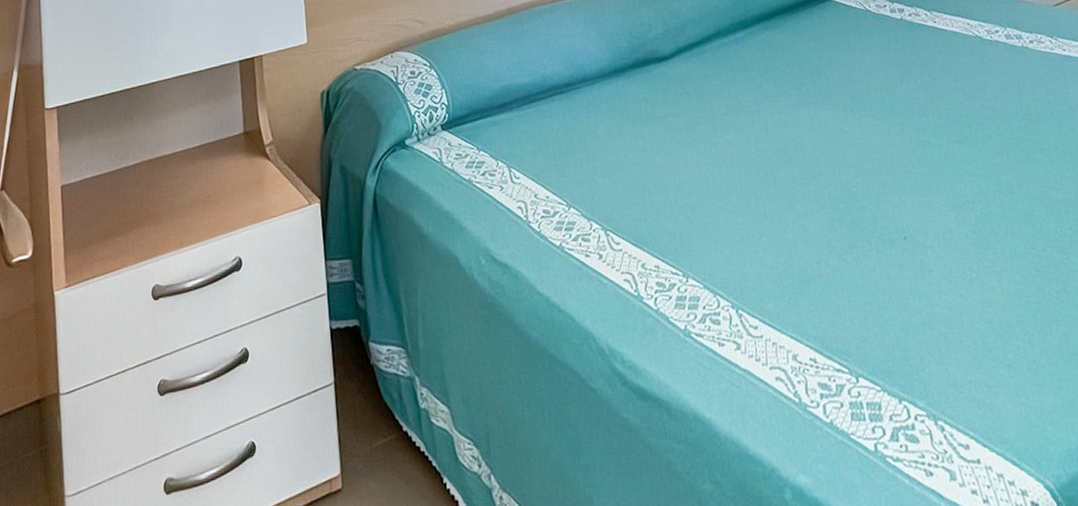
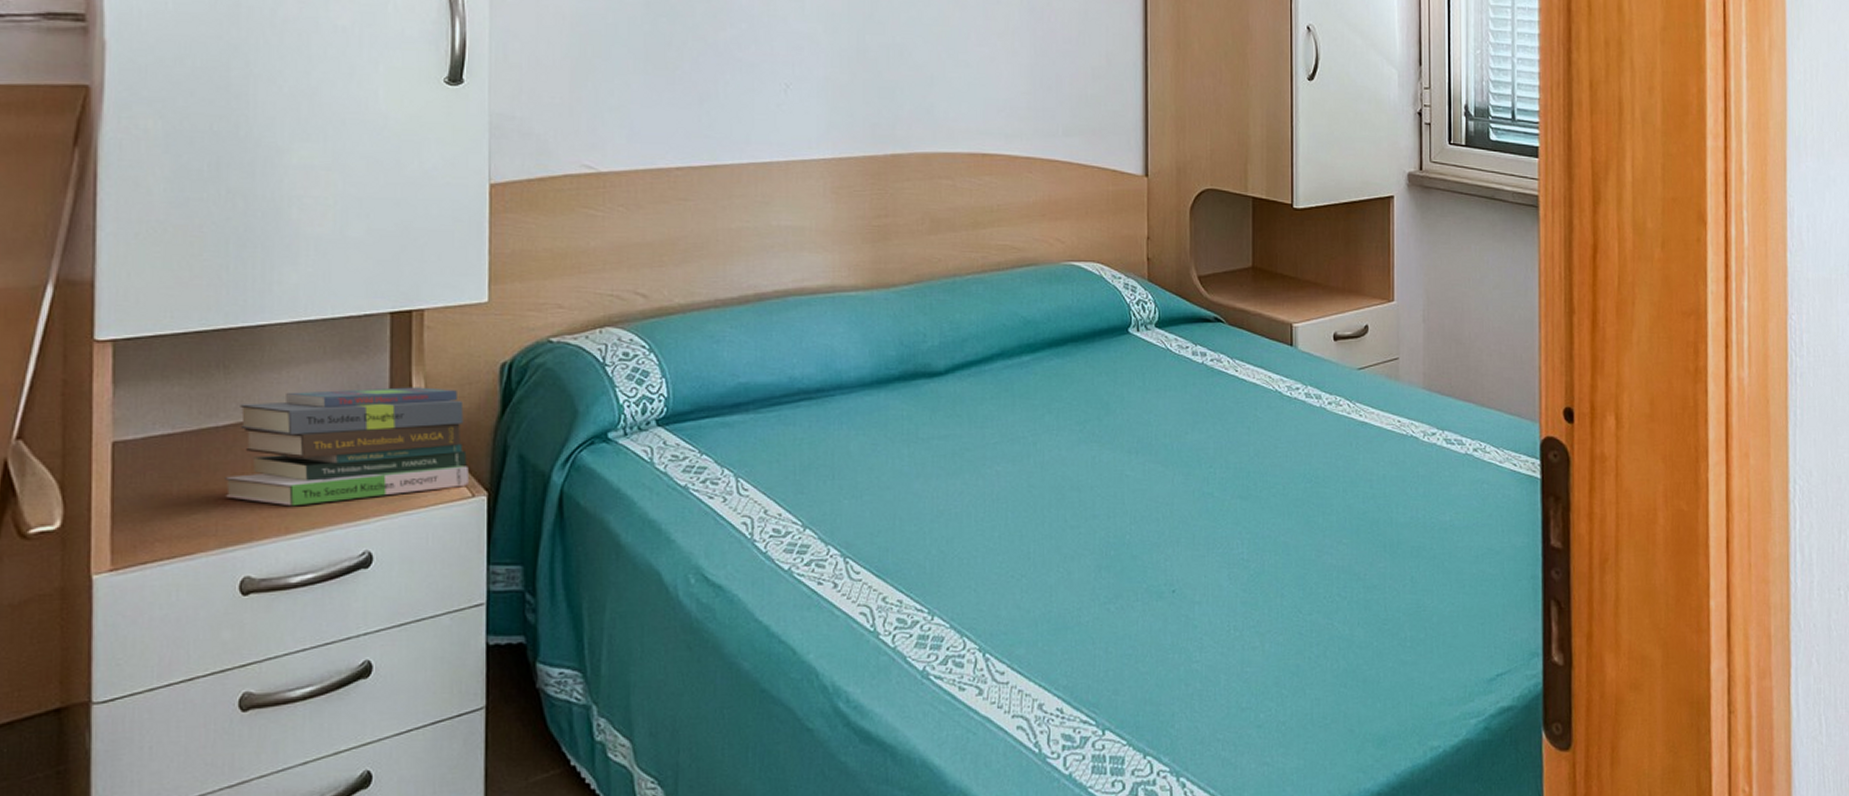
books: none [136,117,306,225] -> present [225,387,468,507]

